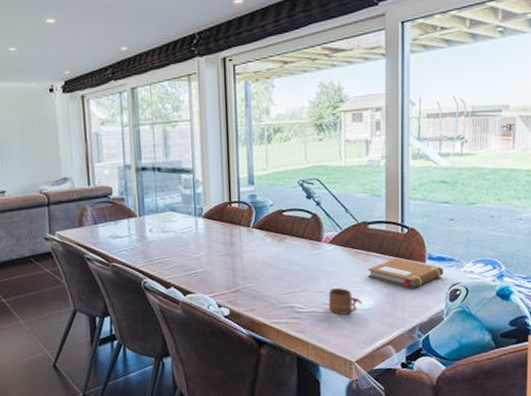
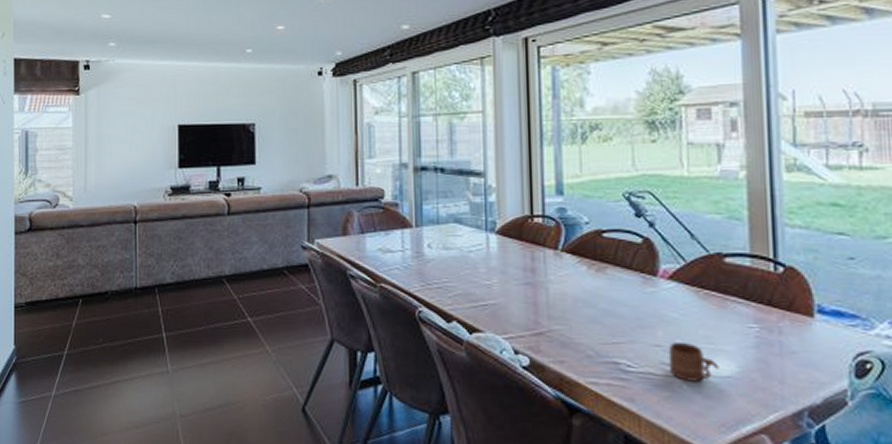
notebook: present [367,258,444,288] -> none [725,307,843,353]

